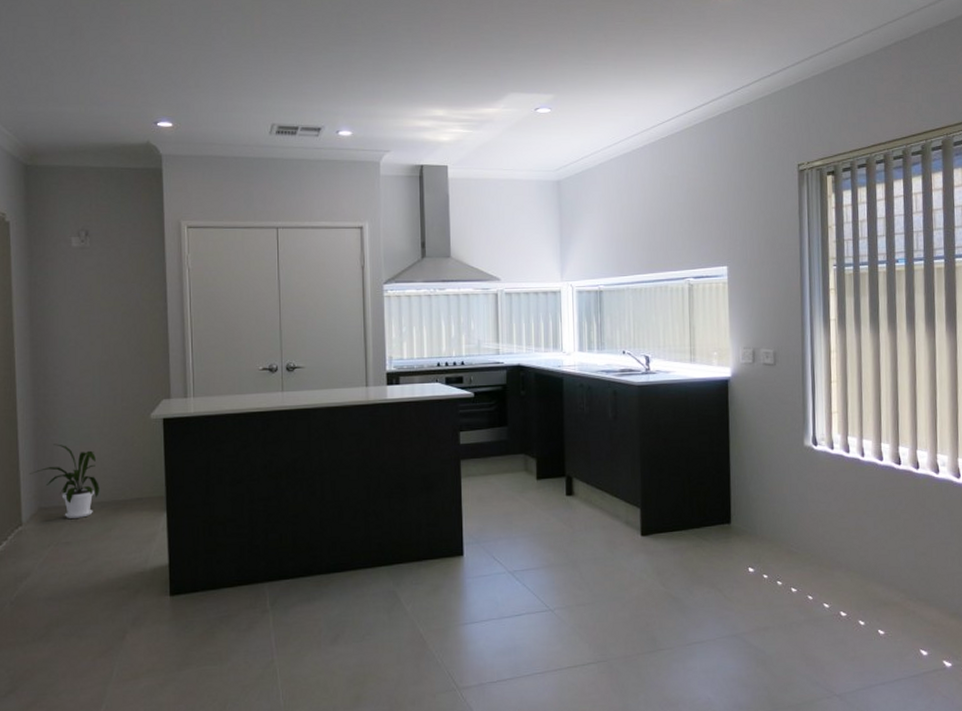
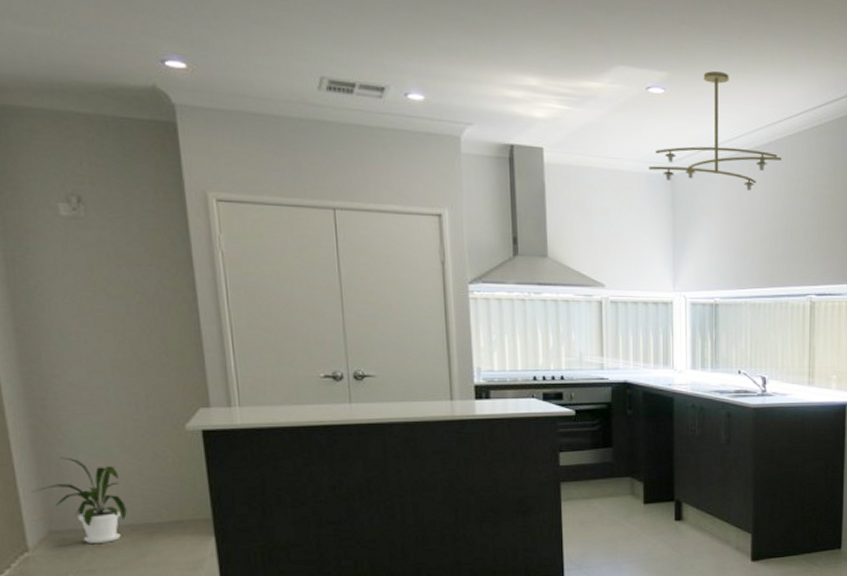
ceiling light fixture: none [538,90,656,189] -> present [649,71,782,191]

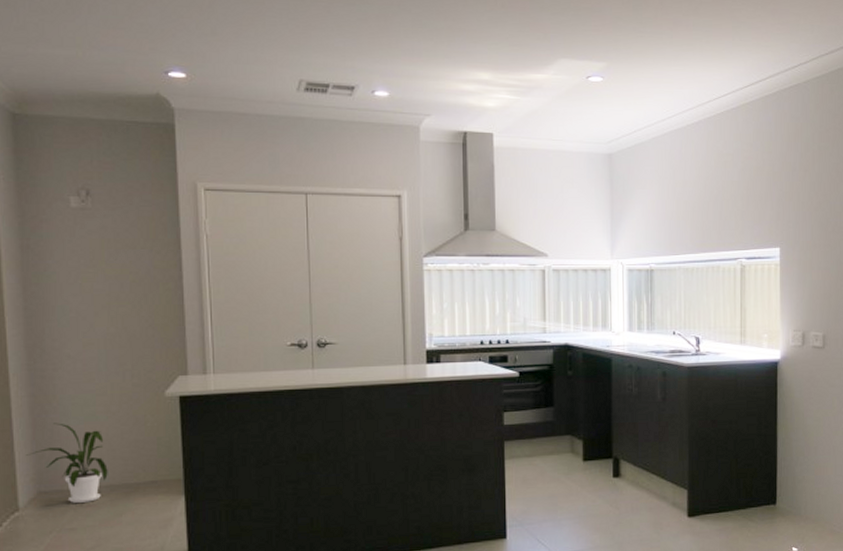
ceiling light fixture: present [649,71,782,191] -> none [588,60,711,165]

